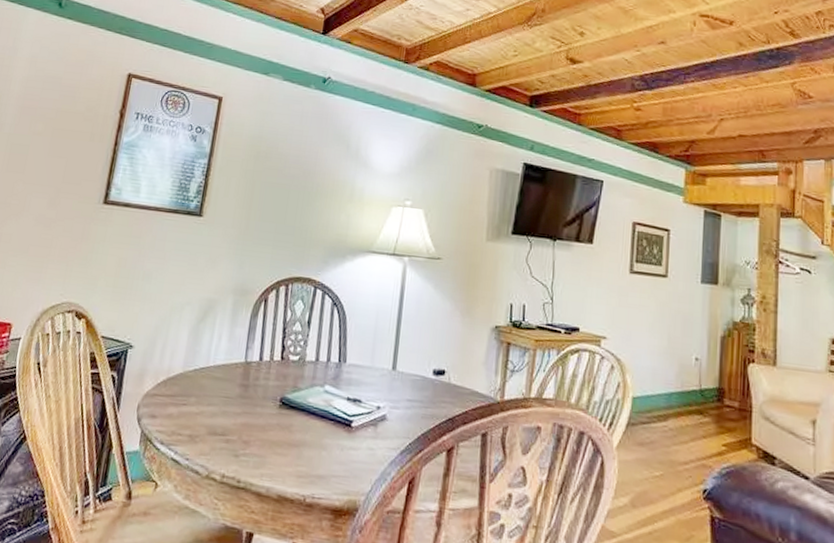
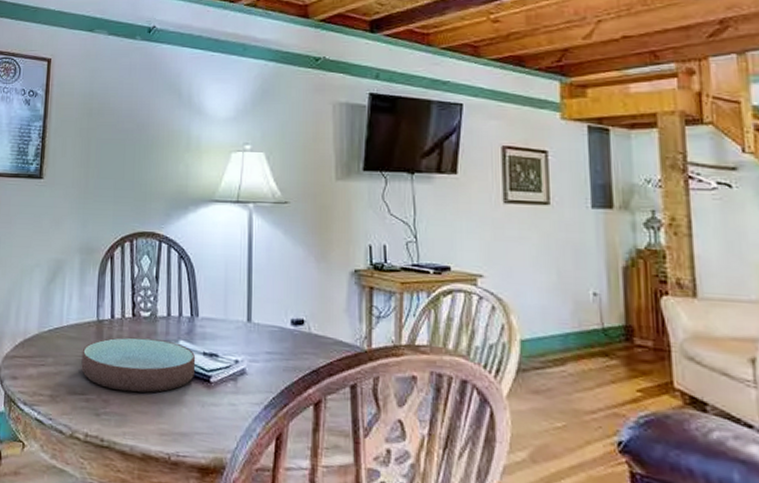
bowl: none [224,379,340,436] -> present [81,337,196,393]

